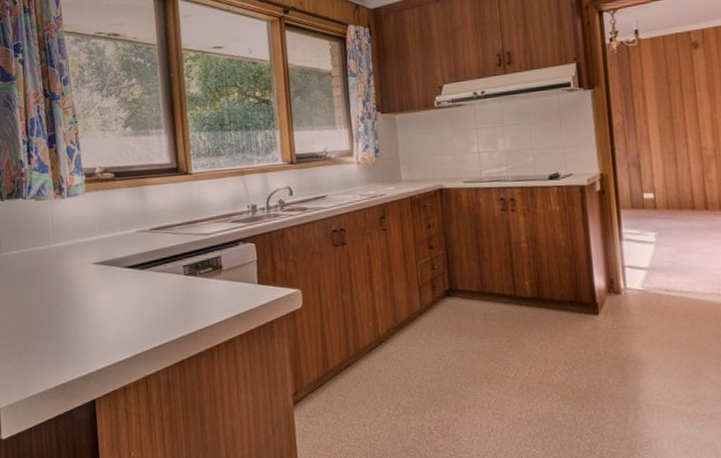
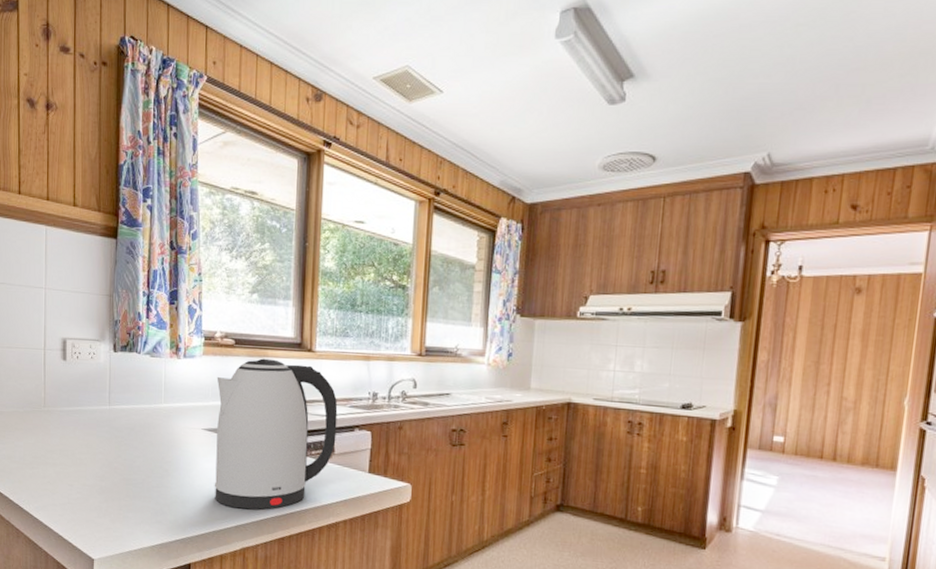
kettle: none [101,186,222,337] -> present [214,358,338,510]

